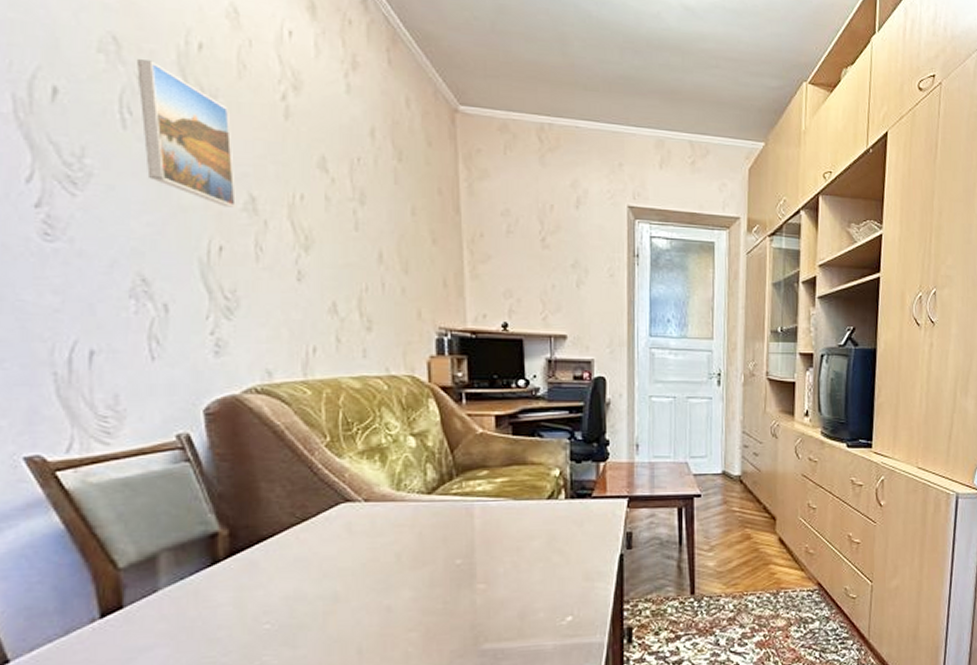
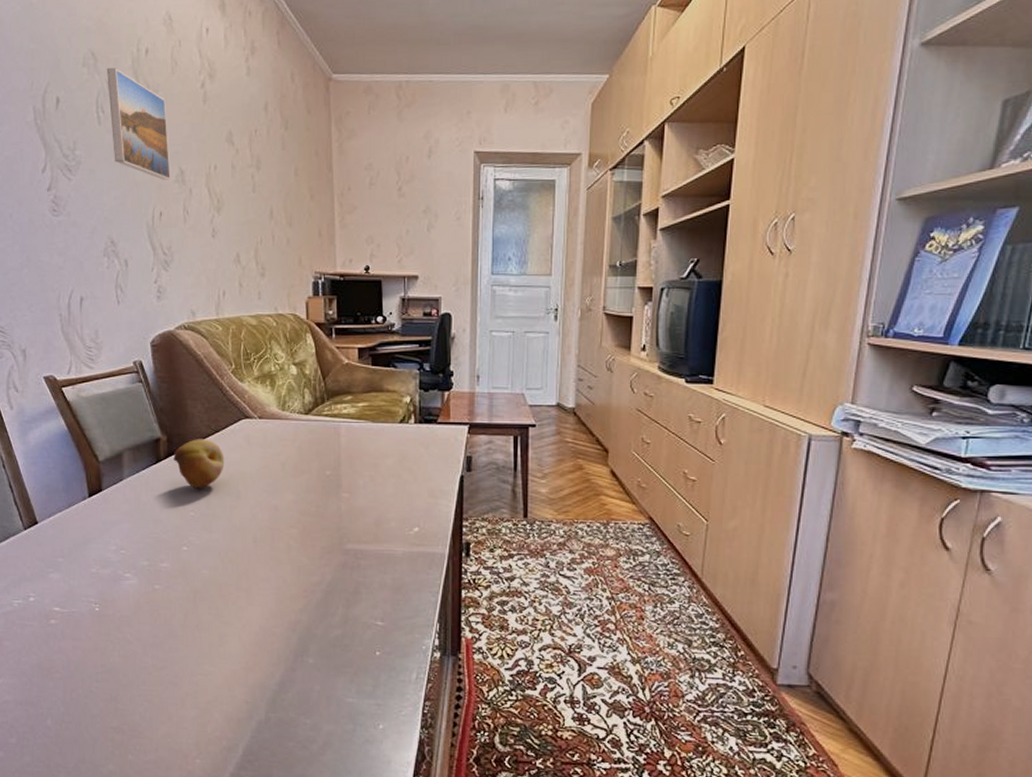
fruit: none [239,530,315,594] -> present [174,439,224,489]

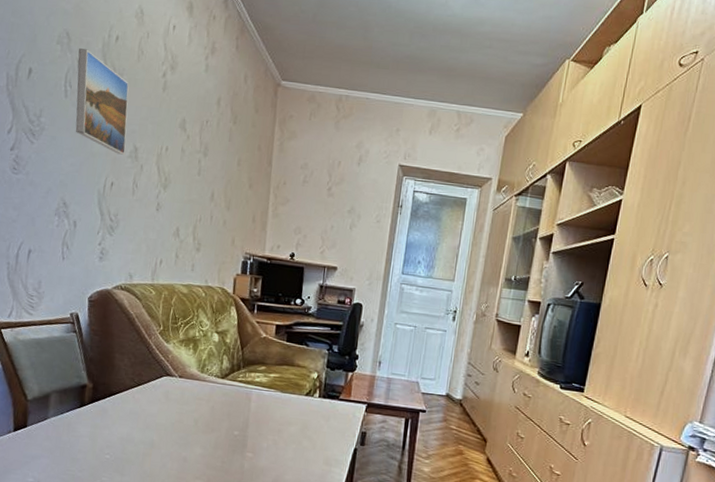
fruit: present [174,439,224,489] -> none [96,389,144,435]

